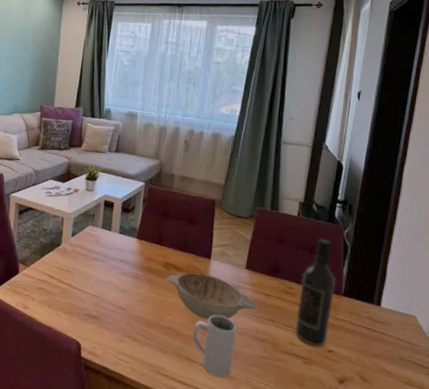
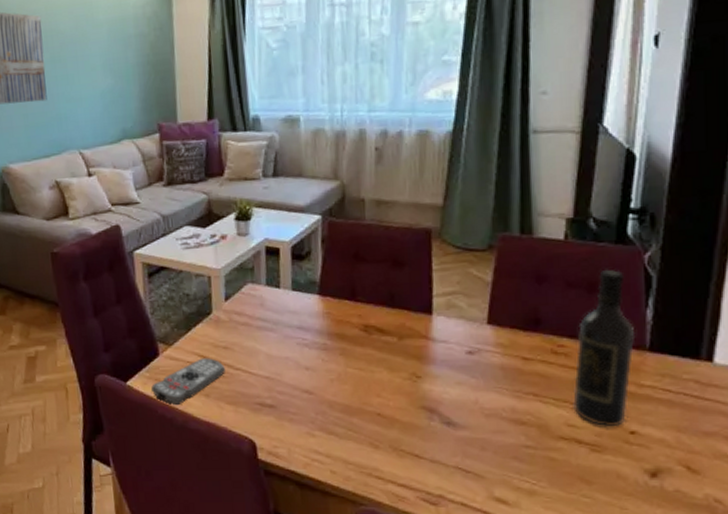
remote control: none [10,278,65,311] -> present [151,358,225,405]
decorative bowl: present [165,273,256,320] -> none [366,335,509,399]
mug: present [193,315,237,377] -> none [415,391,481,476]

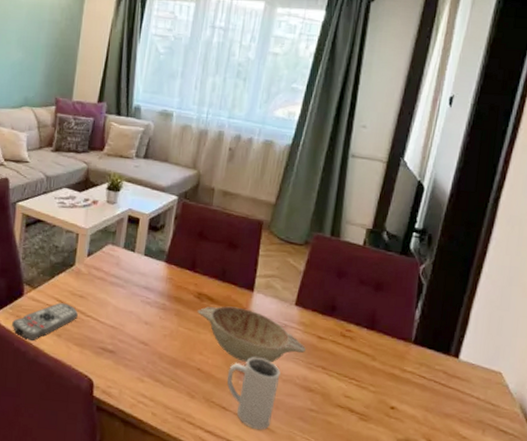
decorative bowl: none [366,335,509,399] -> present [197,306,306,363]
mug: none [415,391,481,476] -> present [227,357,280,430]
wine bottle: present [573,270,636,428] -> none [351,274,405,402]

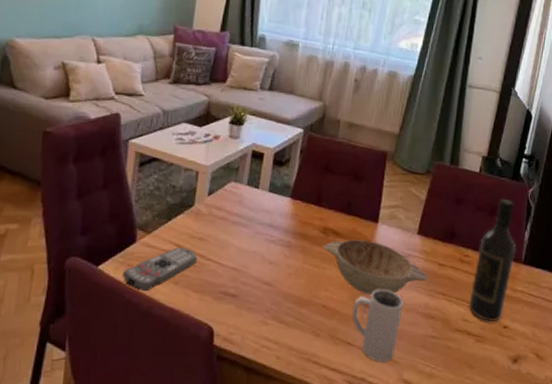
wine bottle: none [351,274,405,402] -> present [468,199,516,323]

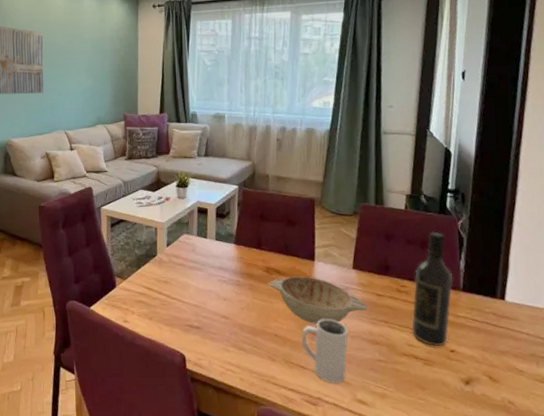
remote control: present [122,247,197,290] -> none [109,290,165,325]

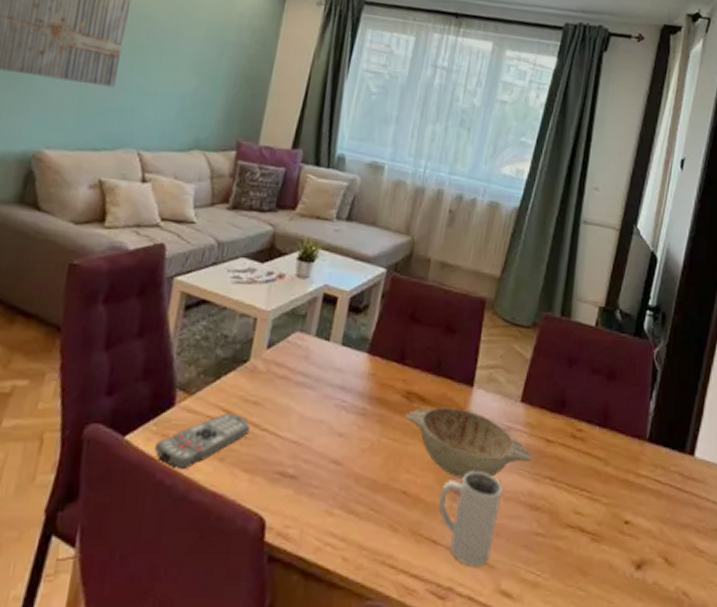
remote control: none [109,290,165,325] -> present [155,413,250,469]
wine bottle: present [412,232,453,347] -> none [582,360,640,516]

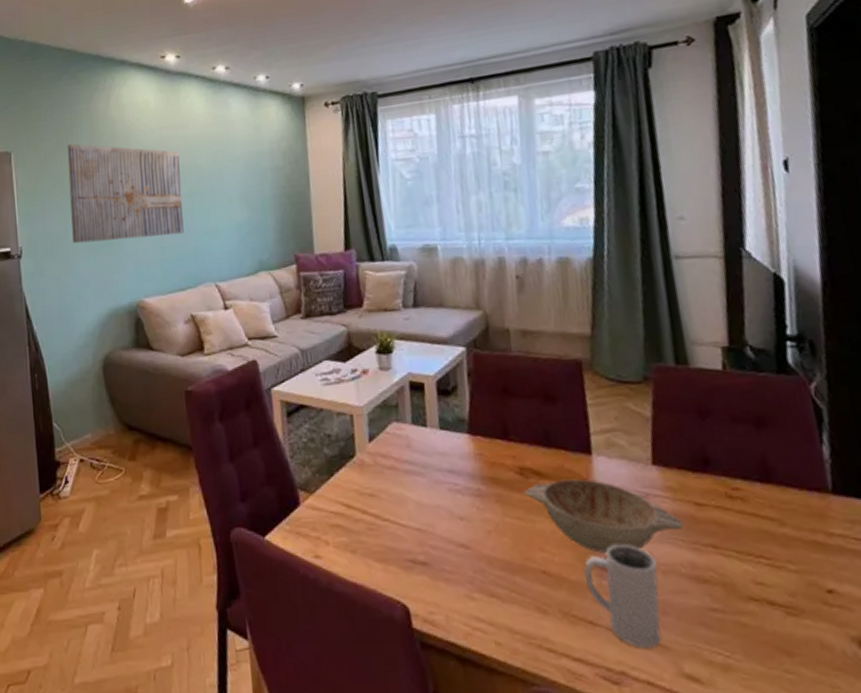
remote control: present [155,413,250,469] -> none [292,507,372,563]

